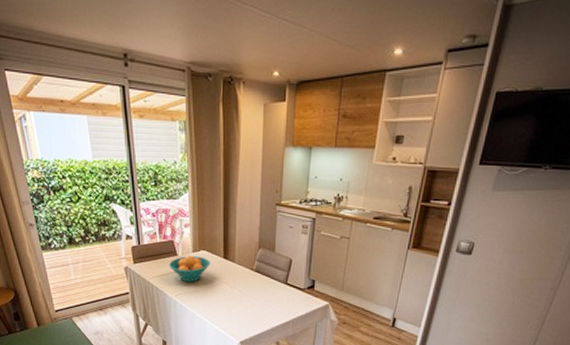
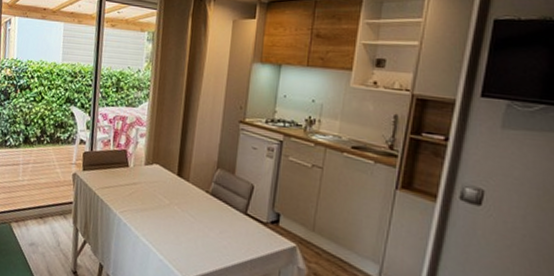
fruit bowl: present [168,256,210,282] -> none [117,168,163,199]

